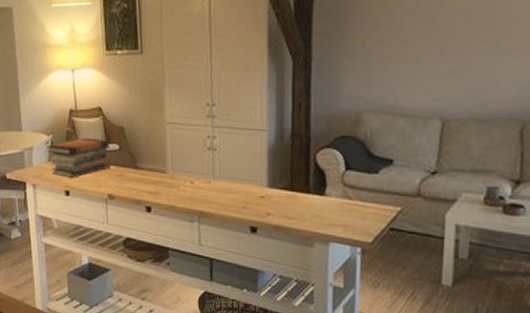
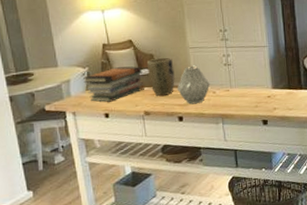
plant pot: none [116,131,147,179] -> present [147,57,175,97]
vase: none [147,145,188,194] -> present [177,65,210,105]

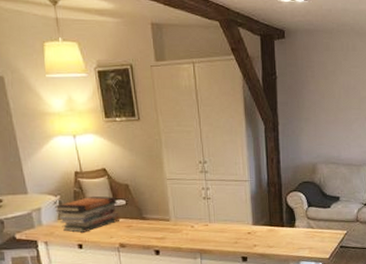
plant pot: present [147,57,175,97] -> none [122,188,152,229]
vase: present [177,65,210,105] -> none [153,198,189,238]

